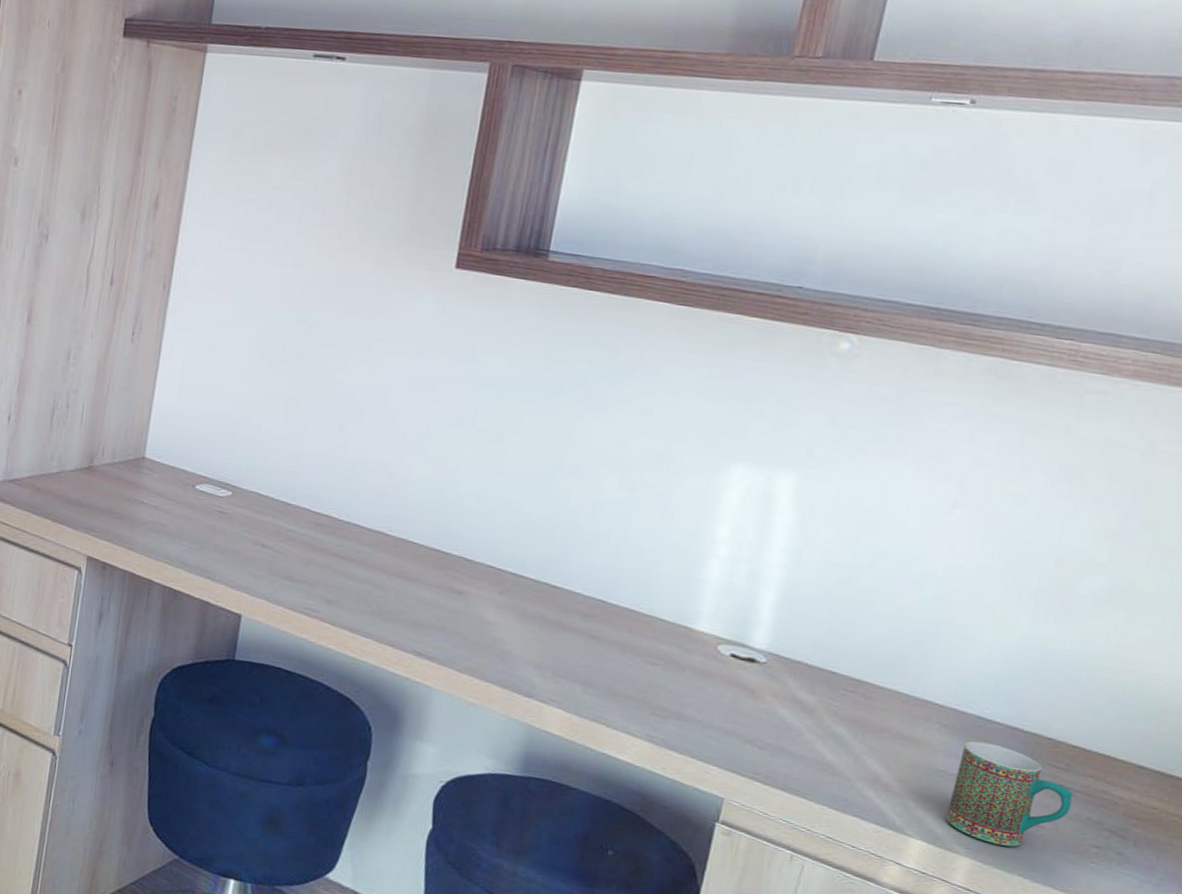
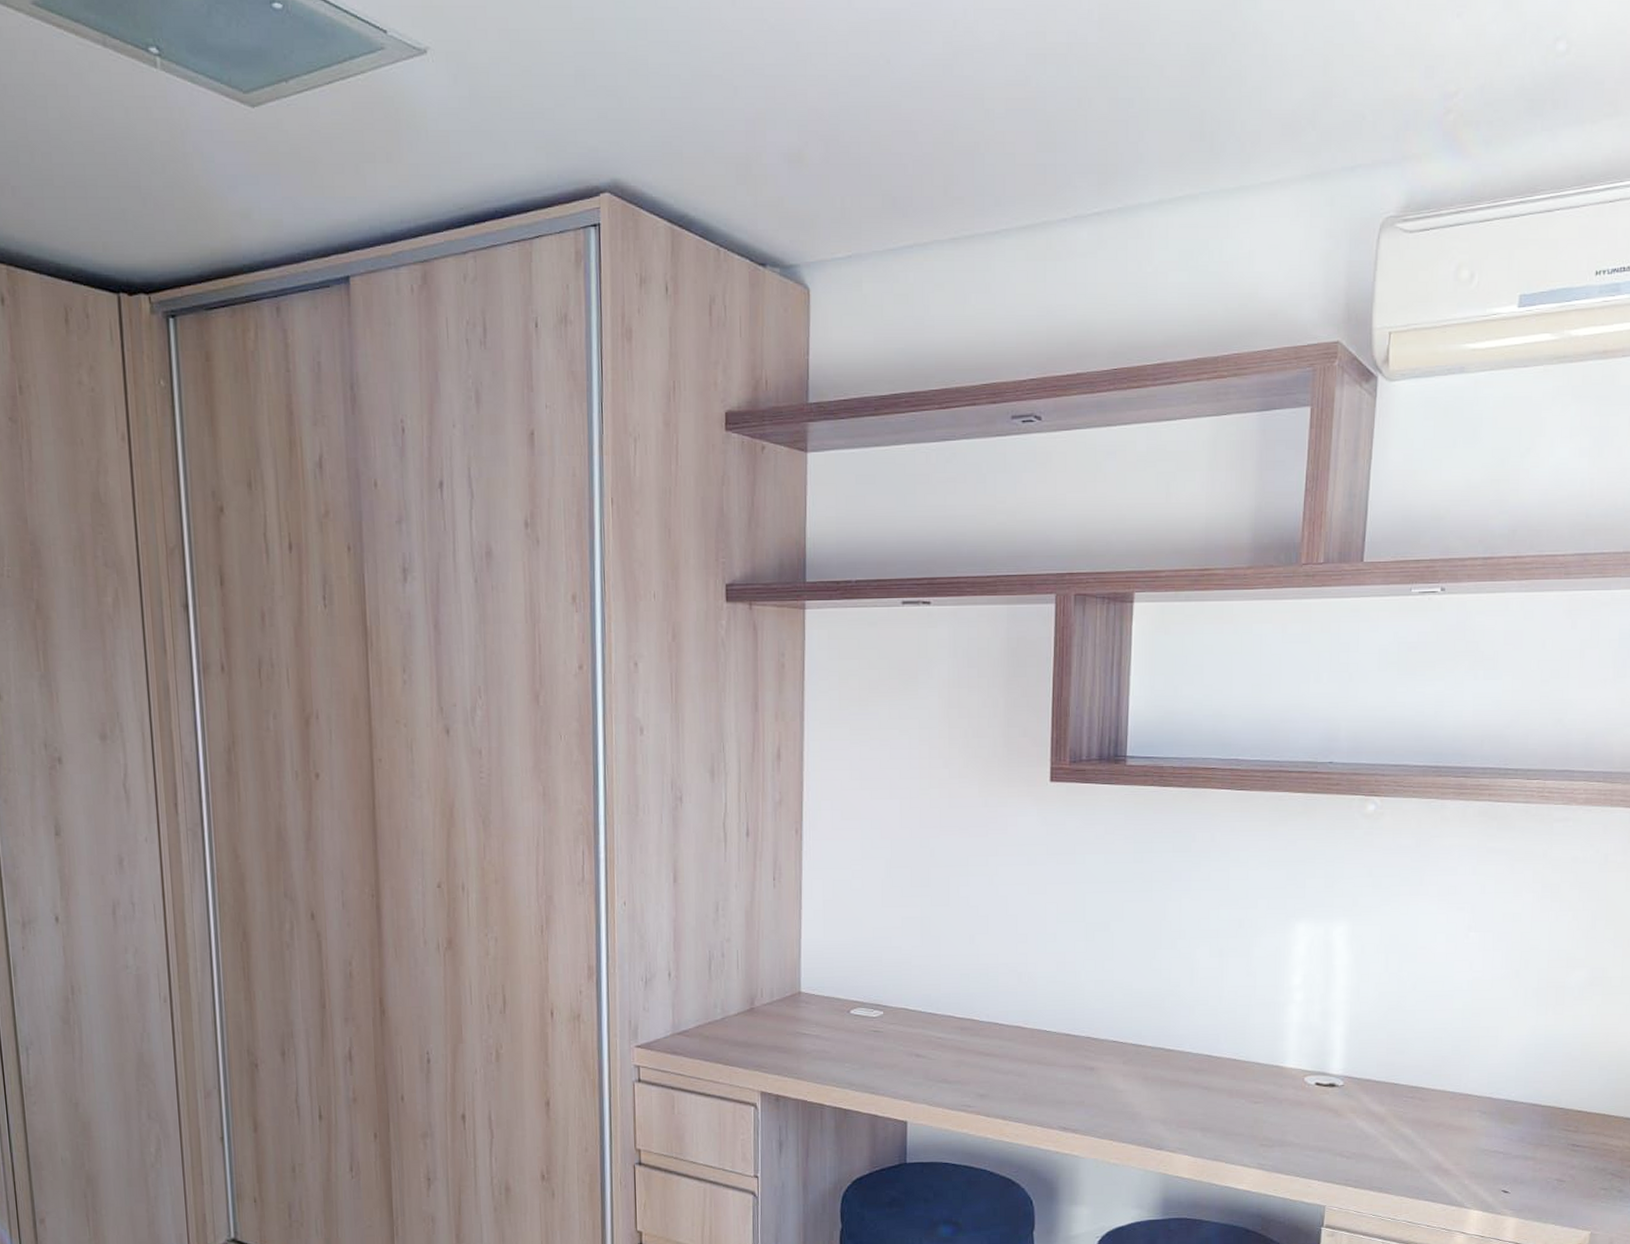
mug: present [946,741,1074,847] -> none [1494,1120,1583,1202]

